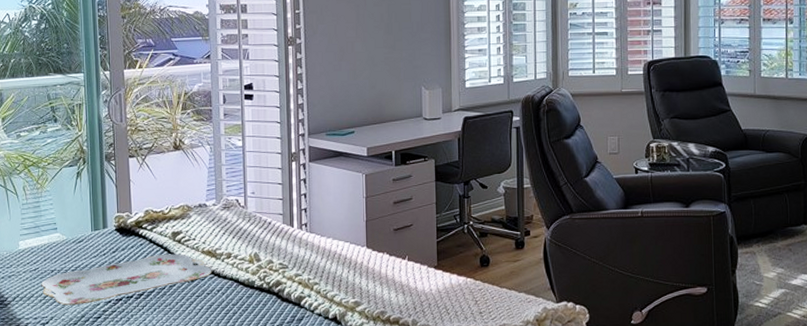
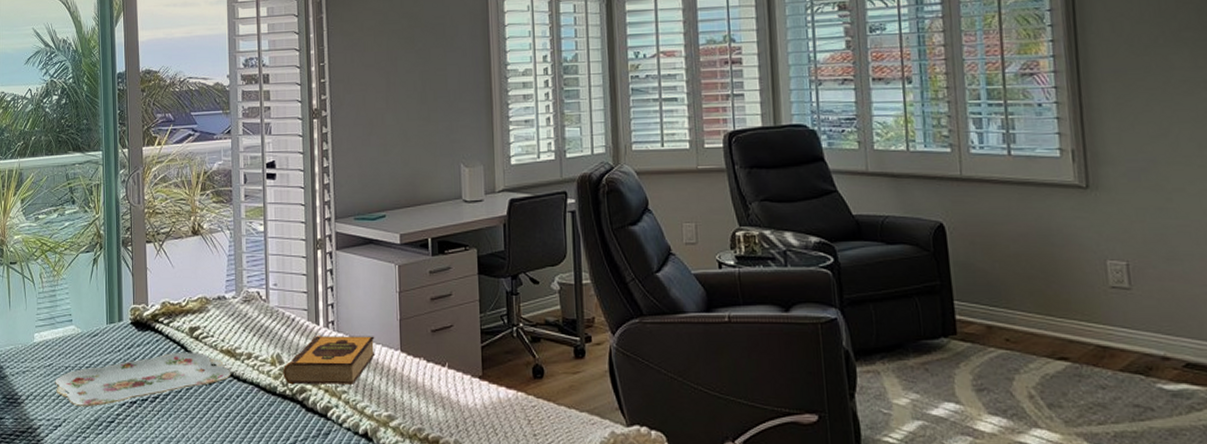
hardback book: none [261,235,344,279] -> present [283,335,375,385]

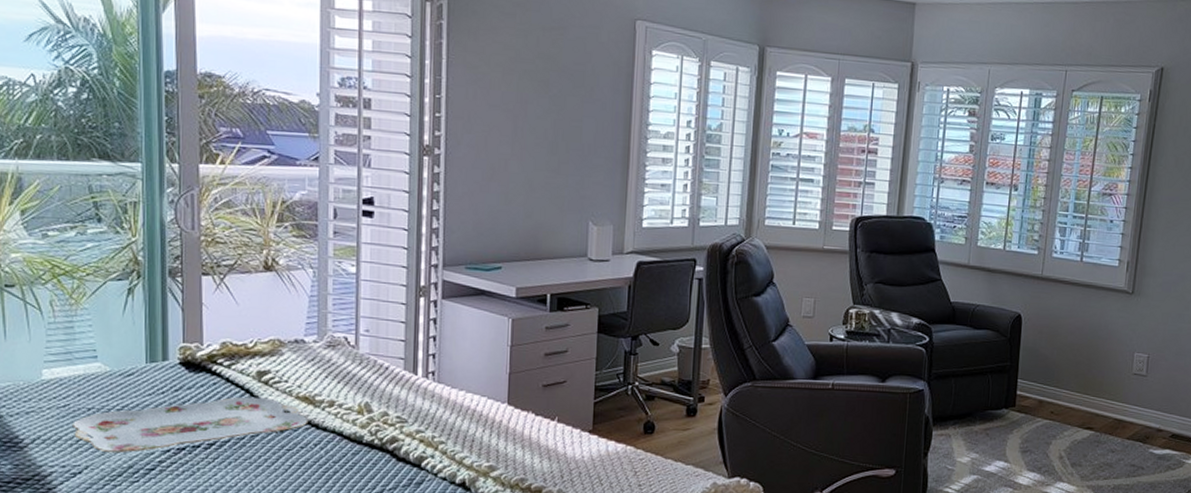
hardback book: present [283,335,375,385] -> none [372,385,480,436]

